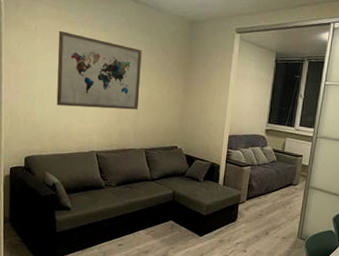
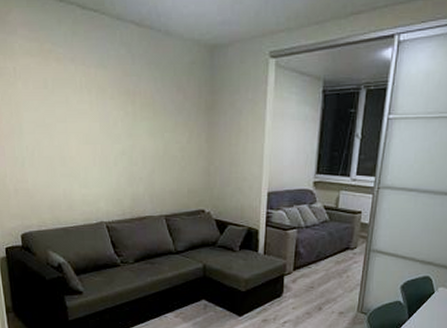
wall art: present [56,30,142,110] -> none [43,71,153,168]

